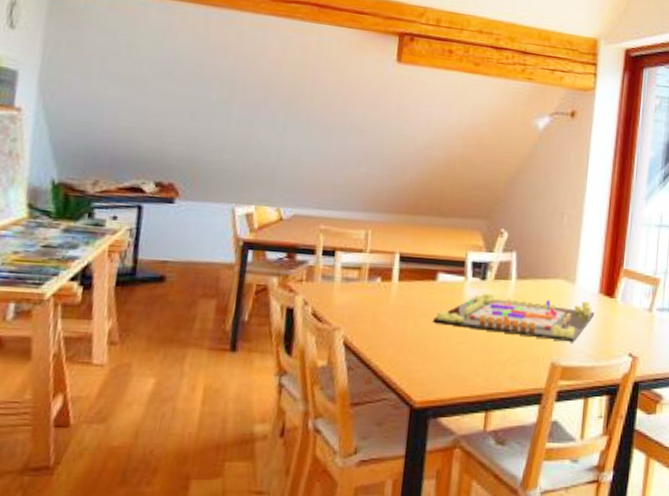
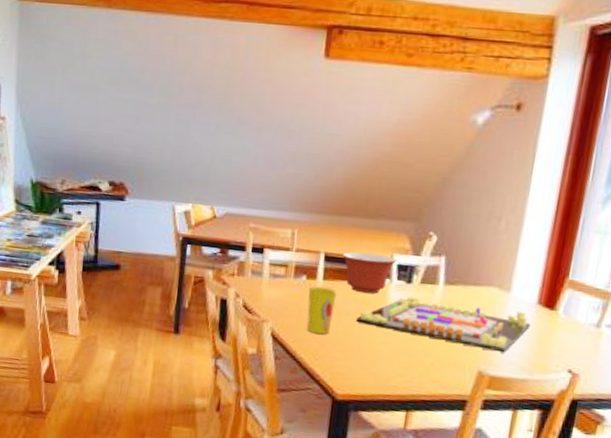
cup: none [382,289,413,339] -> present [307,287,337,335]
mixing bowl: none [417,251,472,292] -> present [342,252,397,294]

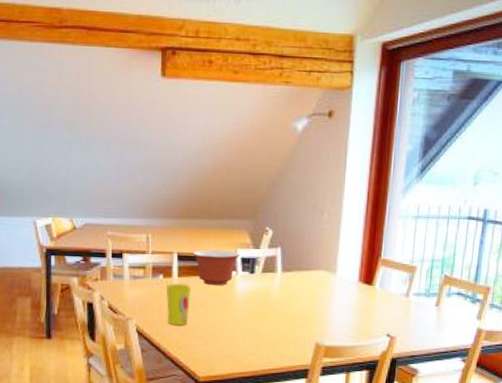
gameboard: present [356,296,531,353] -> none [210,285,354,326]

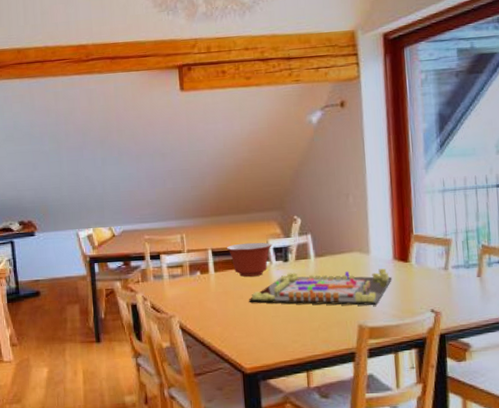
cup: present [166,284,191,326] -> none [204,279,229,320]
gameboard: none [210,285,354,326] -> present [249,269,392,306]

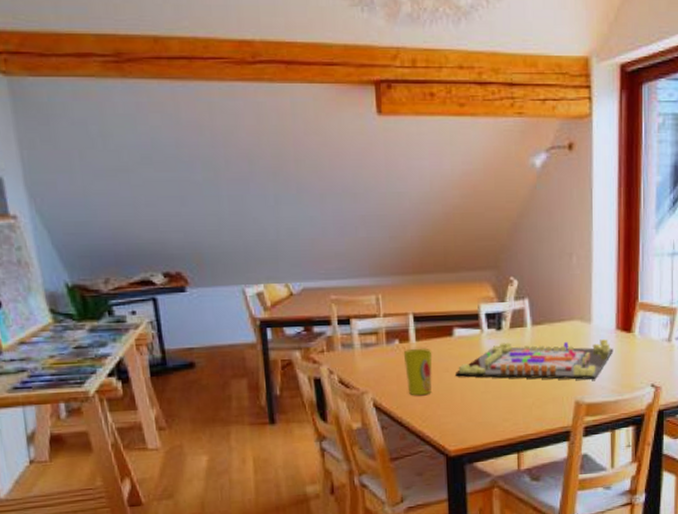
cup: none [204,279,229,320] -> present [403,349,432,396]
mixing bowl: present [226,242,272,277] -> none [430,306,484,347]

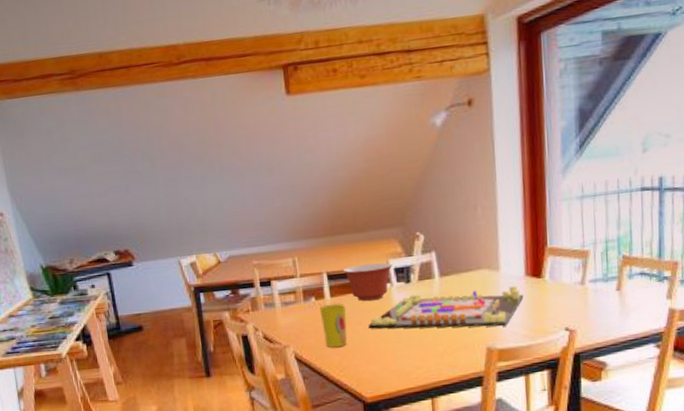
mixing bowl: none [430,306,484,347] -> present [342,263,393,301]

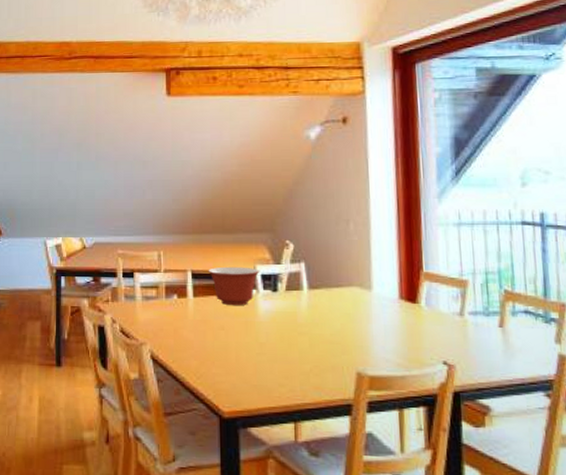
cup: present [319,304,347,348] -> none [181,305,209,352]
gameboard: present [368,286,524,329] -> none [231,305,398,351]

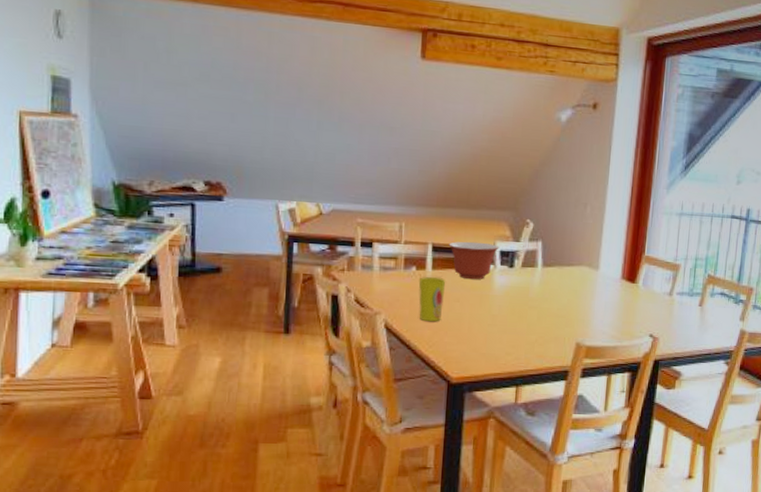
cup: none [181,305,209,352] -> present [418,277,446,322]

